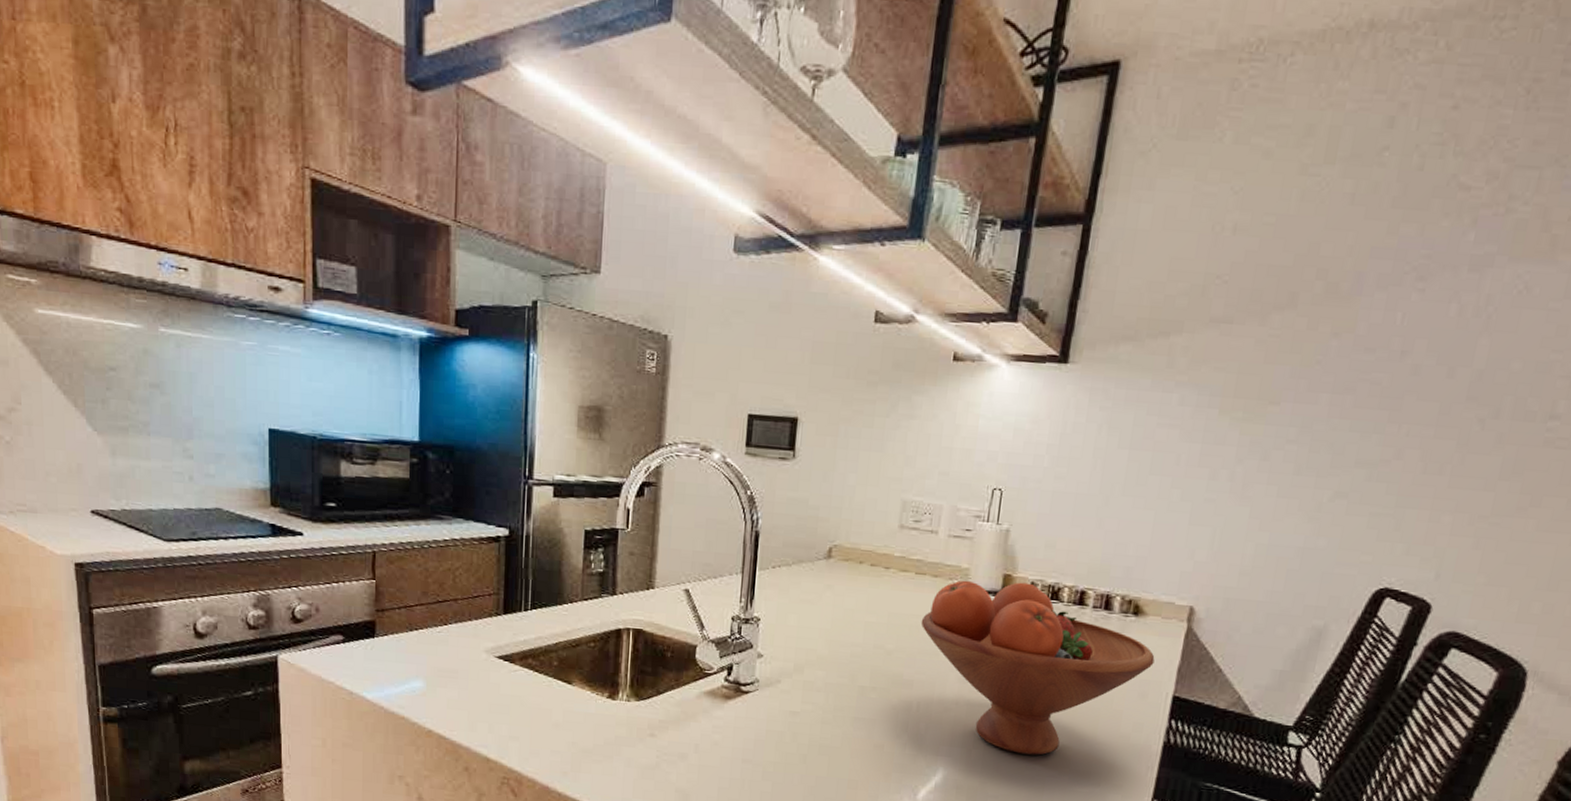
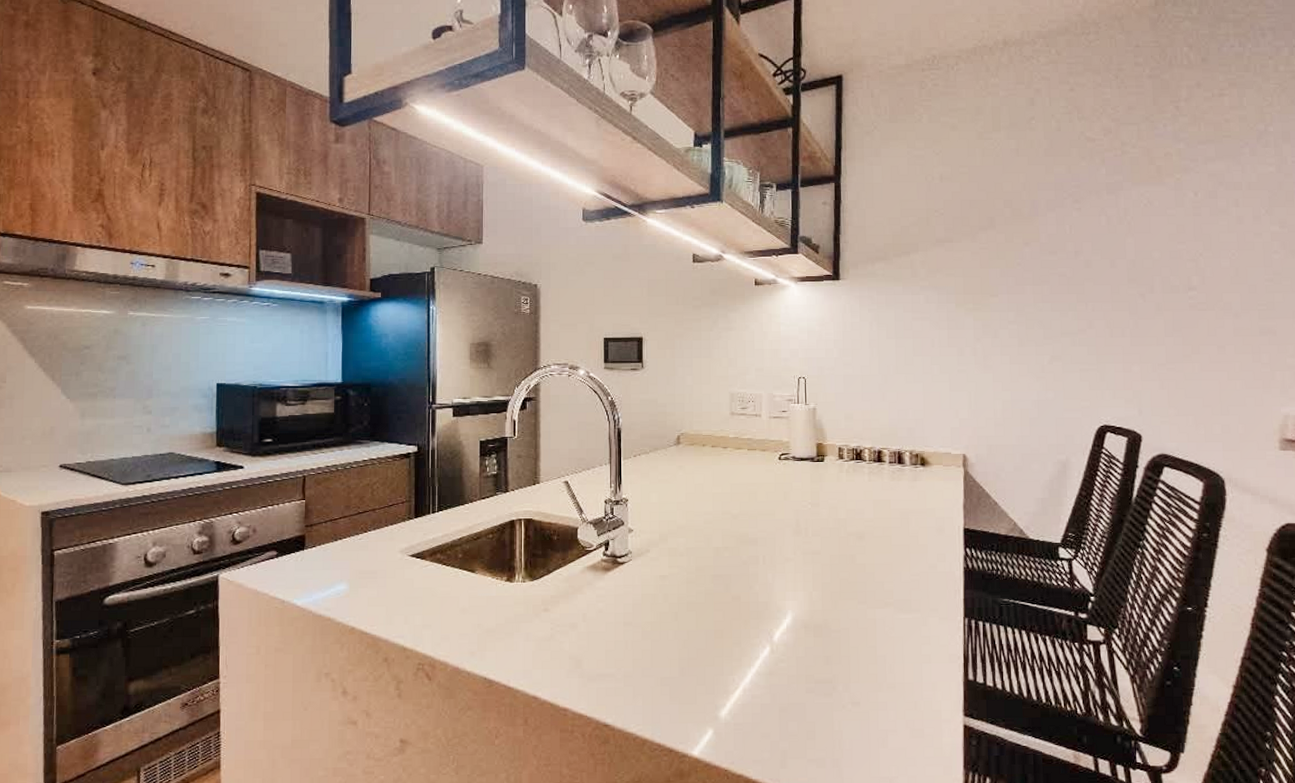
fruit bowl: present [921,580,1155,756] -> none [757,448,944,591]

